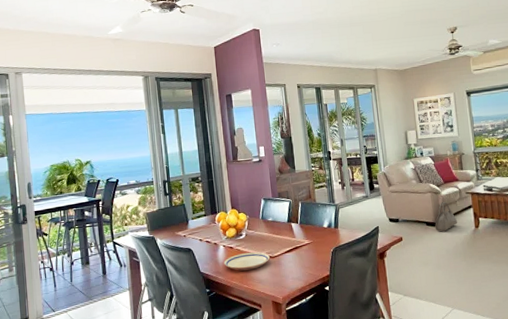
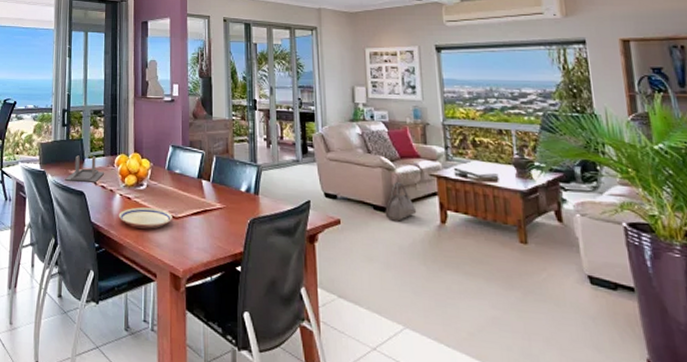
napkin holder: none [173,217,207,242] -> present [65,155,104,183]

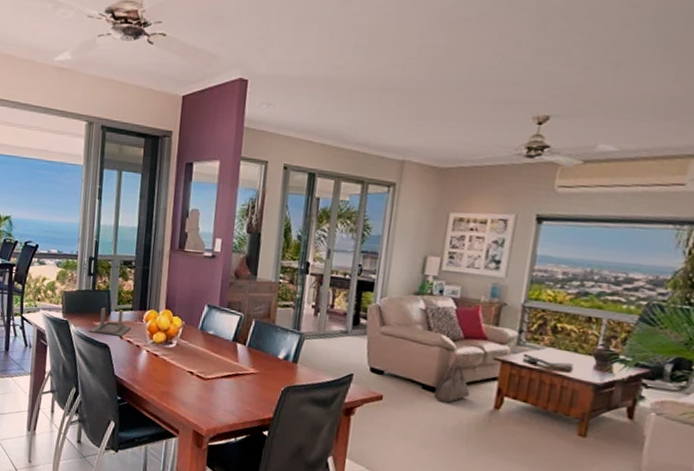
plate: present [118,207,172,229] -> none [143,364,201,388]

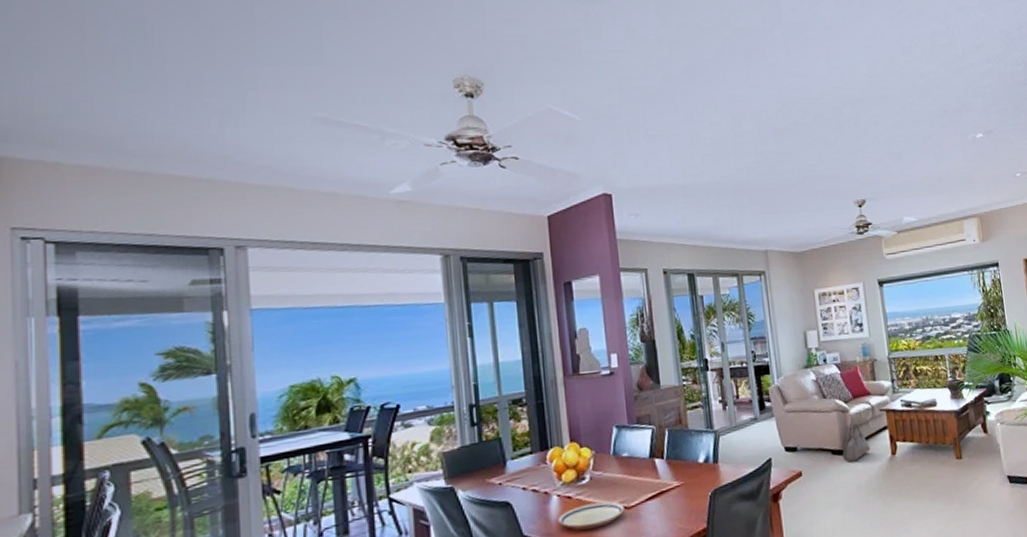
napkin holder: present [89,307,131,337] -> none [482,456,534,493]
plate: none [143,364,201,388] -> present [558,501,624,531]

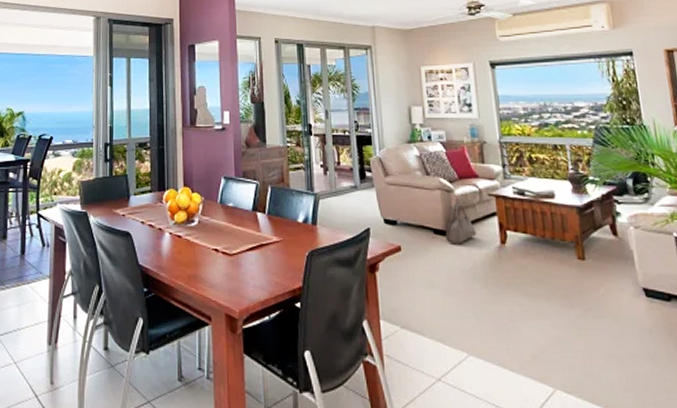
plate: present [558,501,624,531] -> none [168,246,227,268]

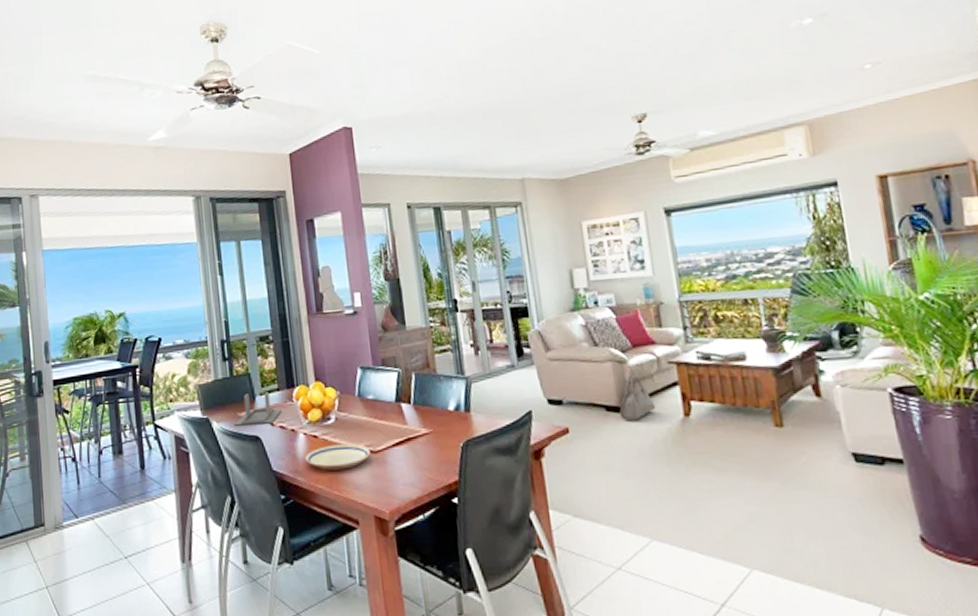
napkin holder: none [109,193,151,221] -> present [234,392,281,426]
plate: none [168,246,227,268] -> present [304,444,370,470]

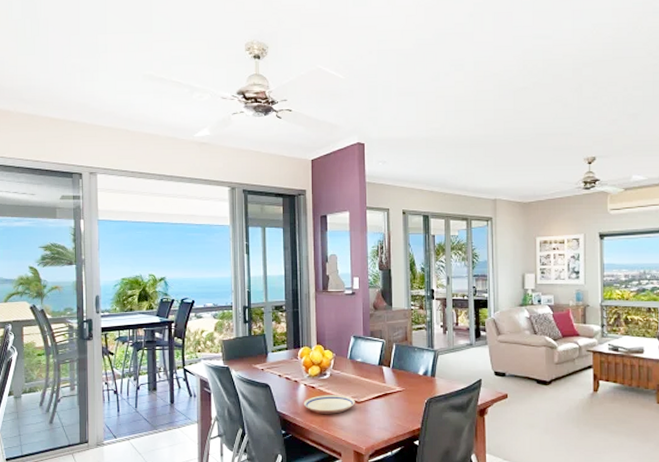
napkin holder: present [234,392,281,426] -> none [249,350,288,375]
handbag: present [619,375,656,421] -> none [547,359,574,392]

